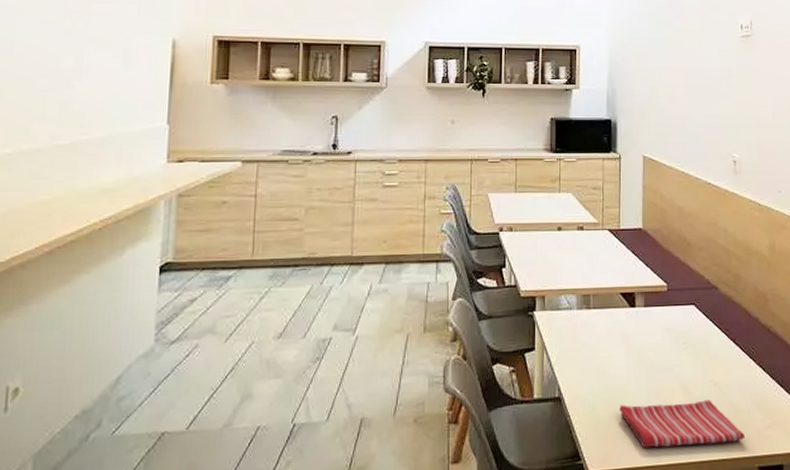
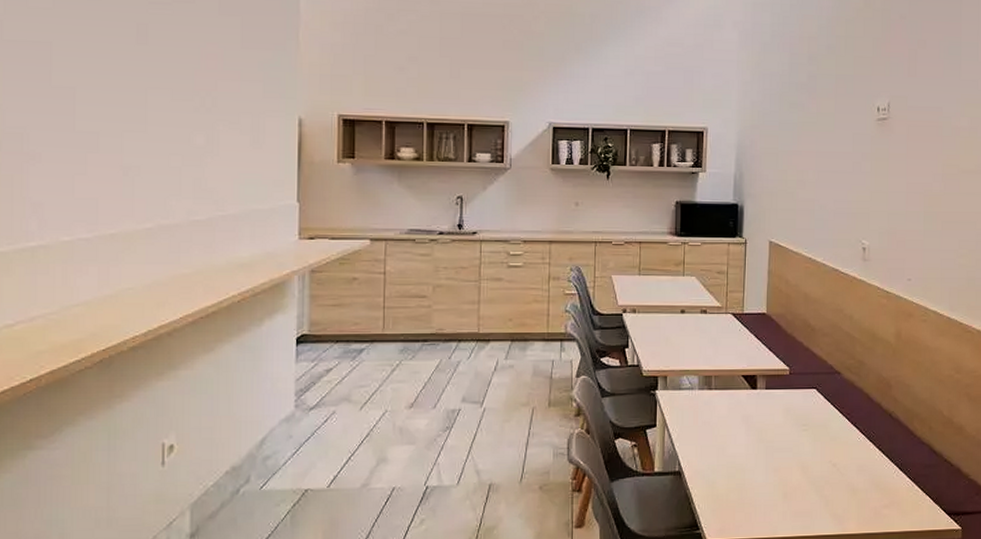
dish towel: present [619,400,745,448] -> none [738,479,861,522]

